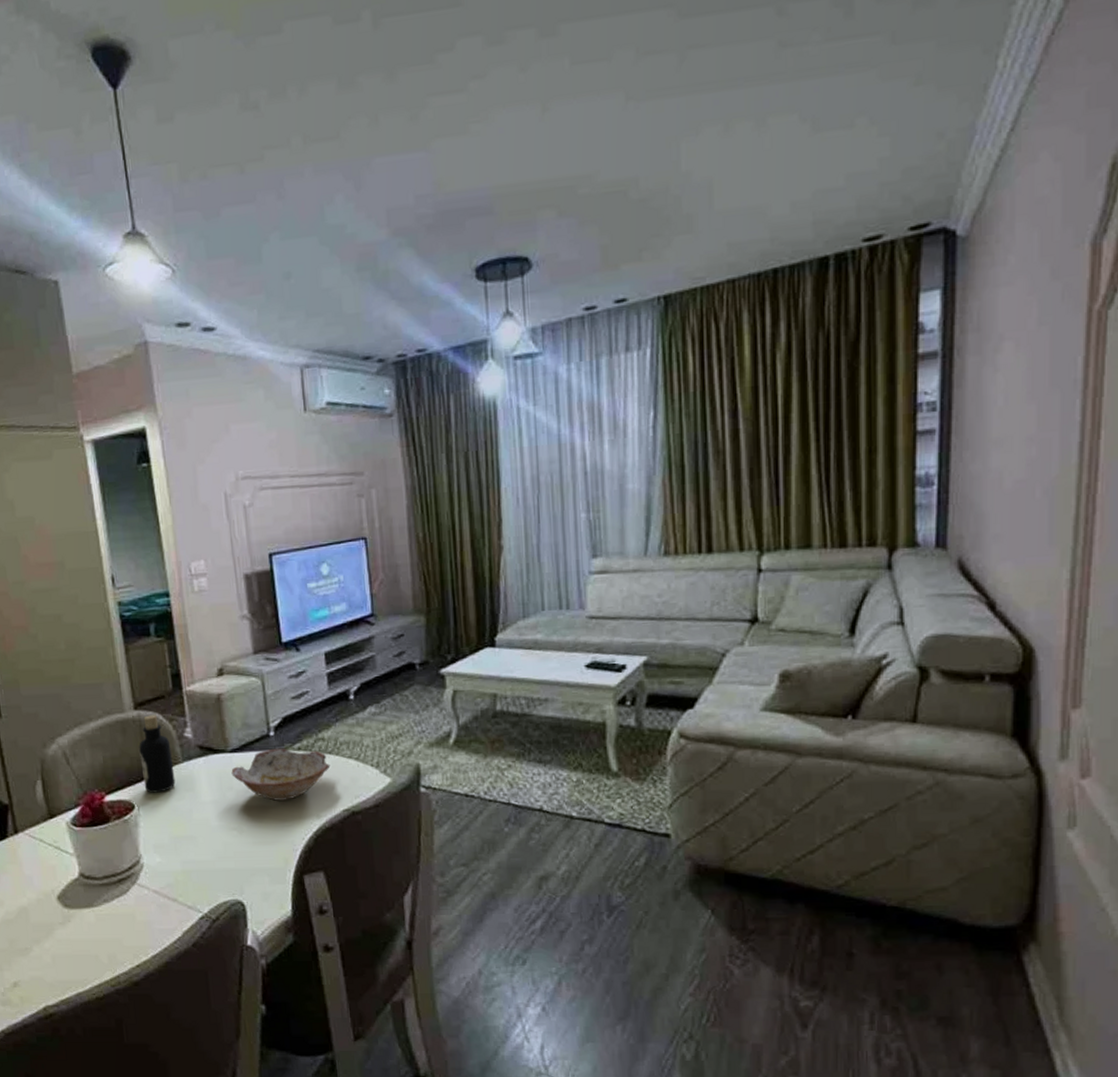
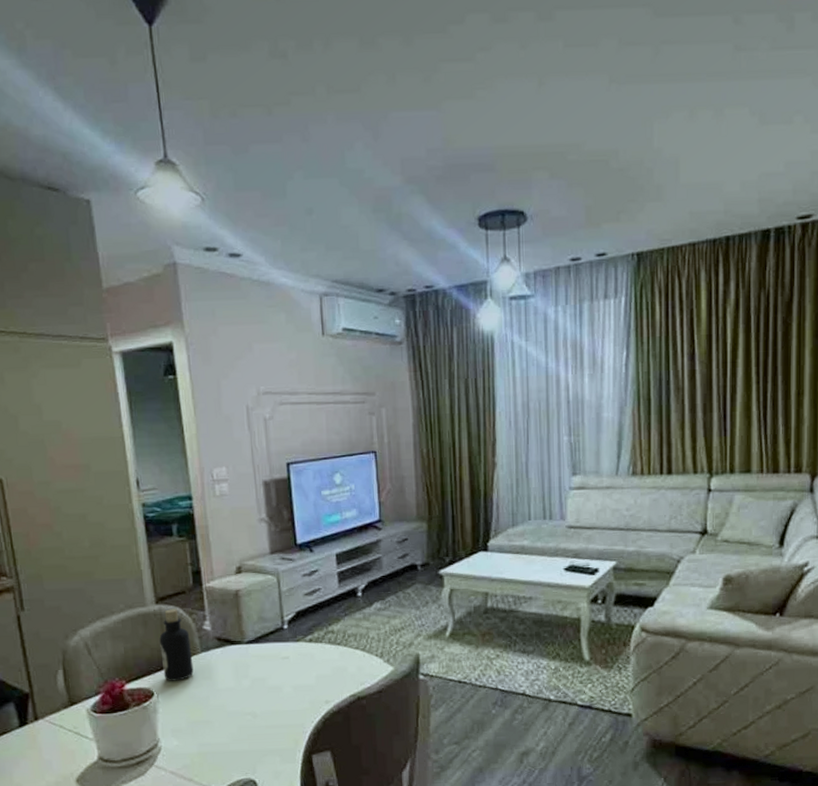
bowl: present [231,748,331,801] -> none [247,639,339,688]

